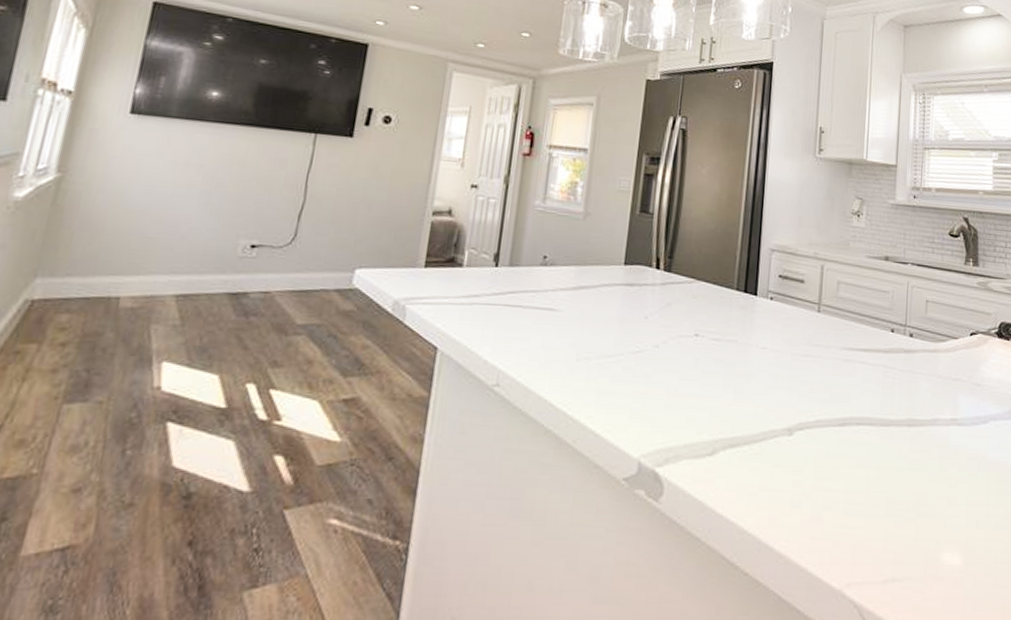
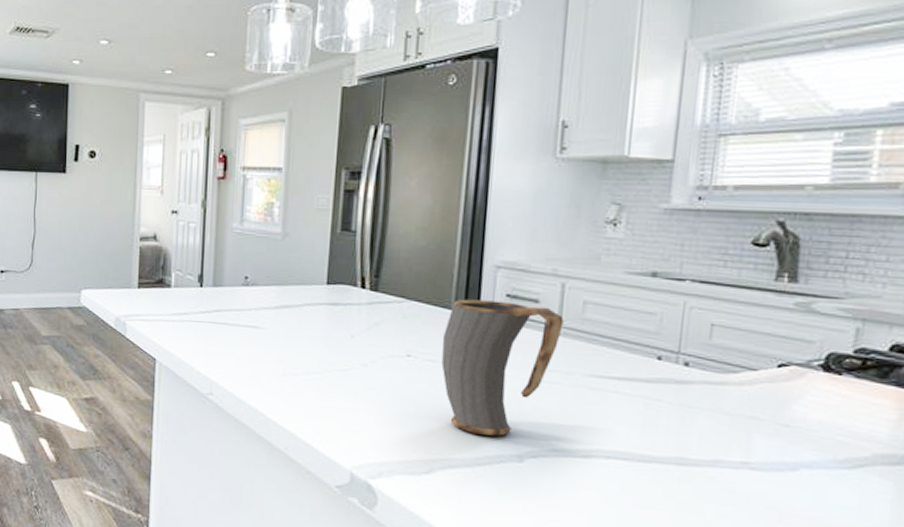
mug: none [725,279,823,411] -> present [441,299,564,436]

